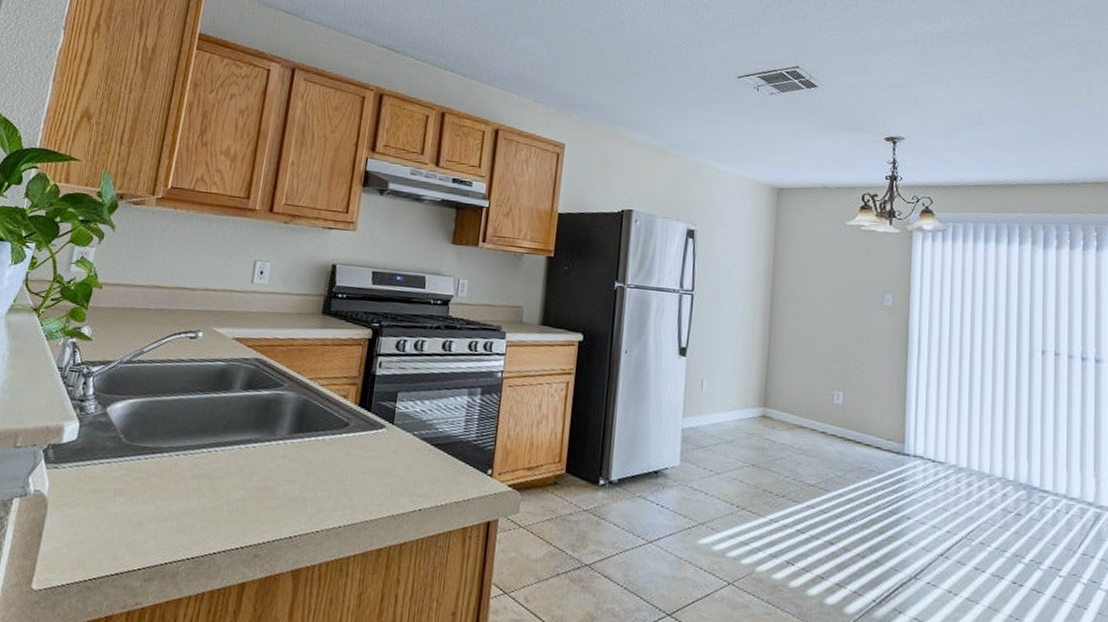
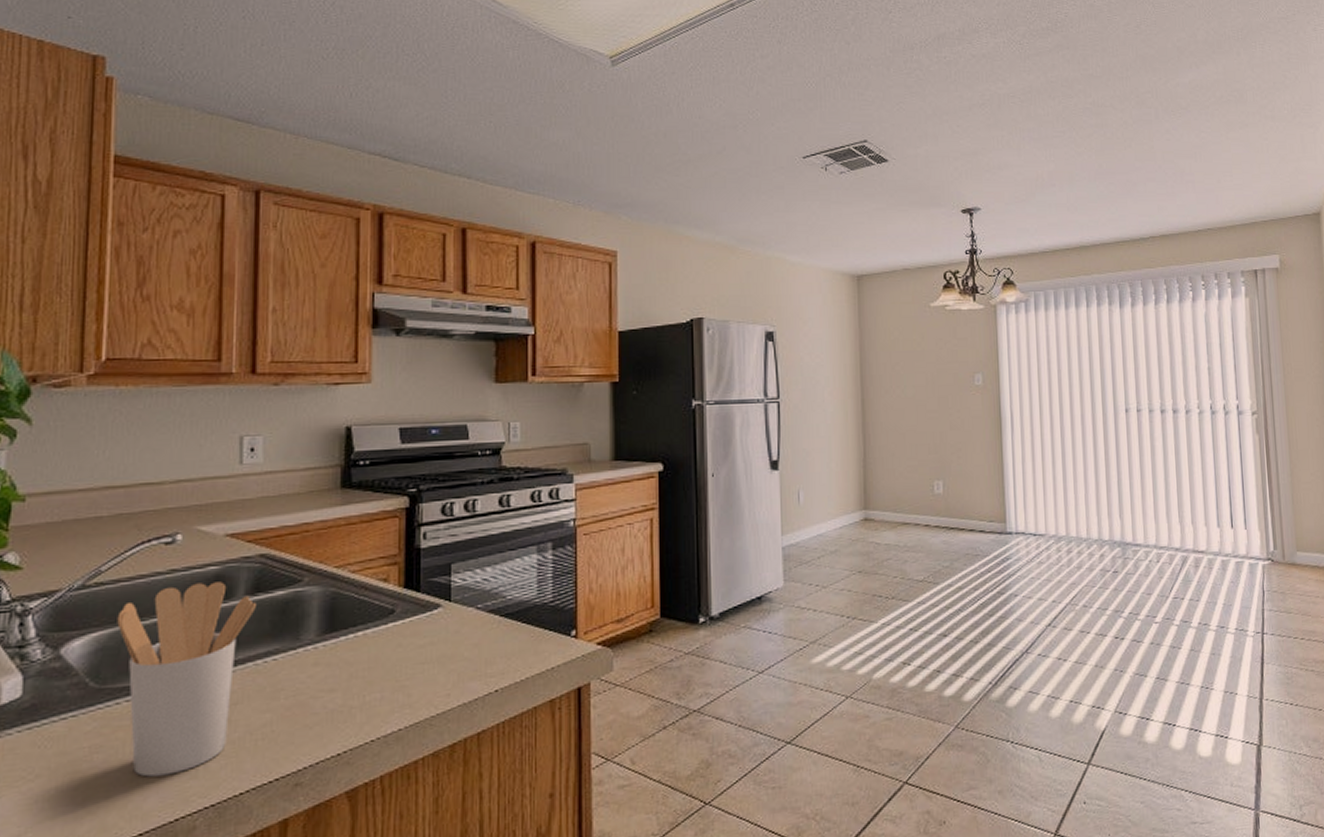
utensil holder: none [141,372,247,526] -> present [117,581,256,777]

